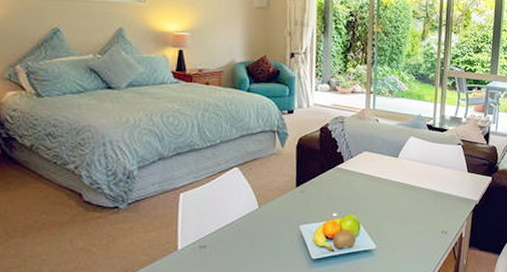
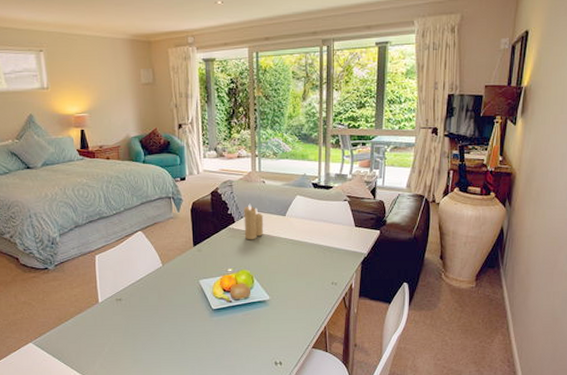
candle: none [353,142,375,182] -> present [243,203,264,240]

